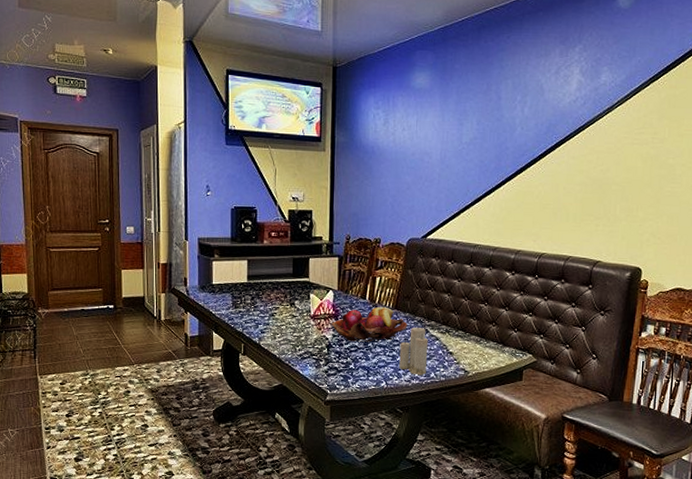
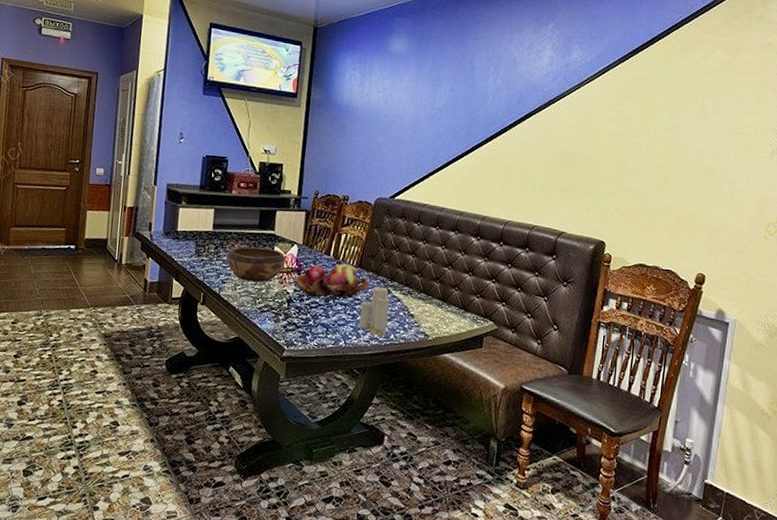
decorative bowl: none [264,295,322,330] -> present [226,246,286,283]

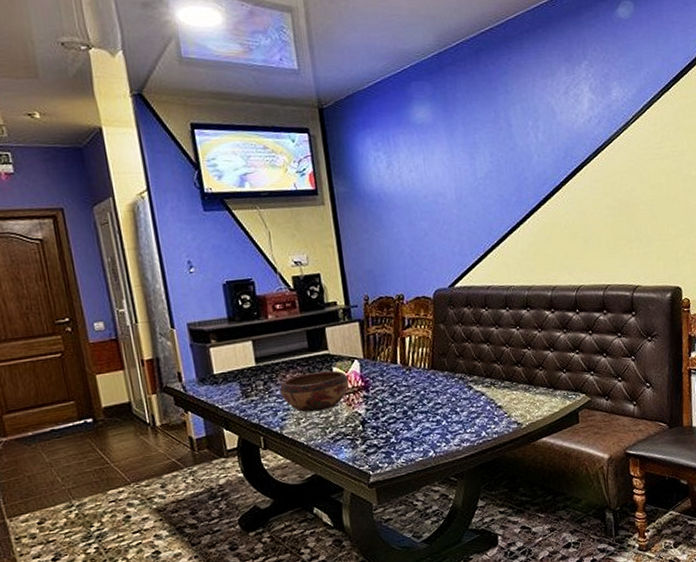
fruit basket: present [293,263,370,299] -> none [362,368,449,413]
candle: present [359,285,390,337] -> none [443,383,476,437]

